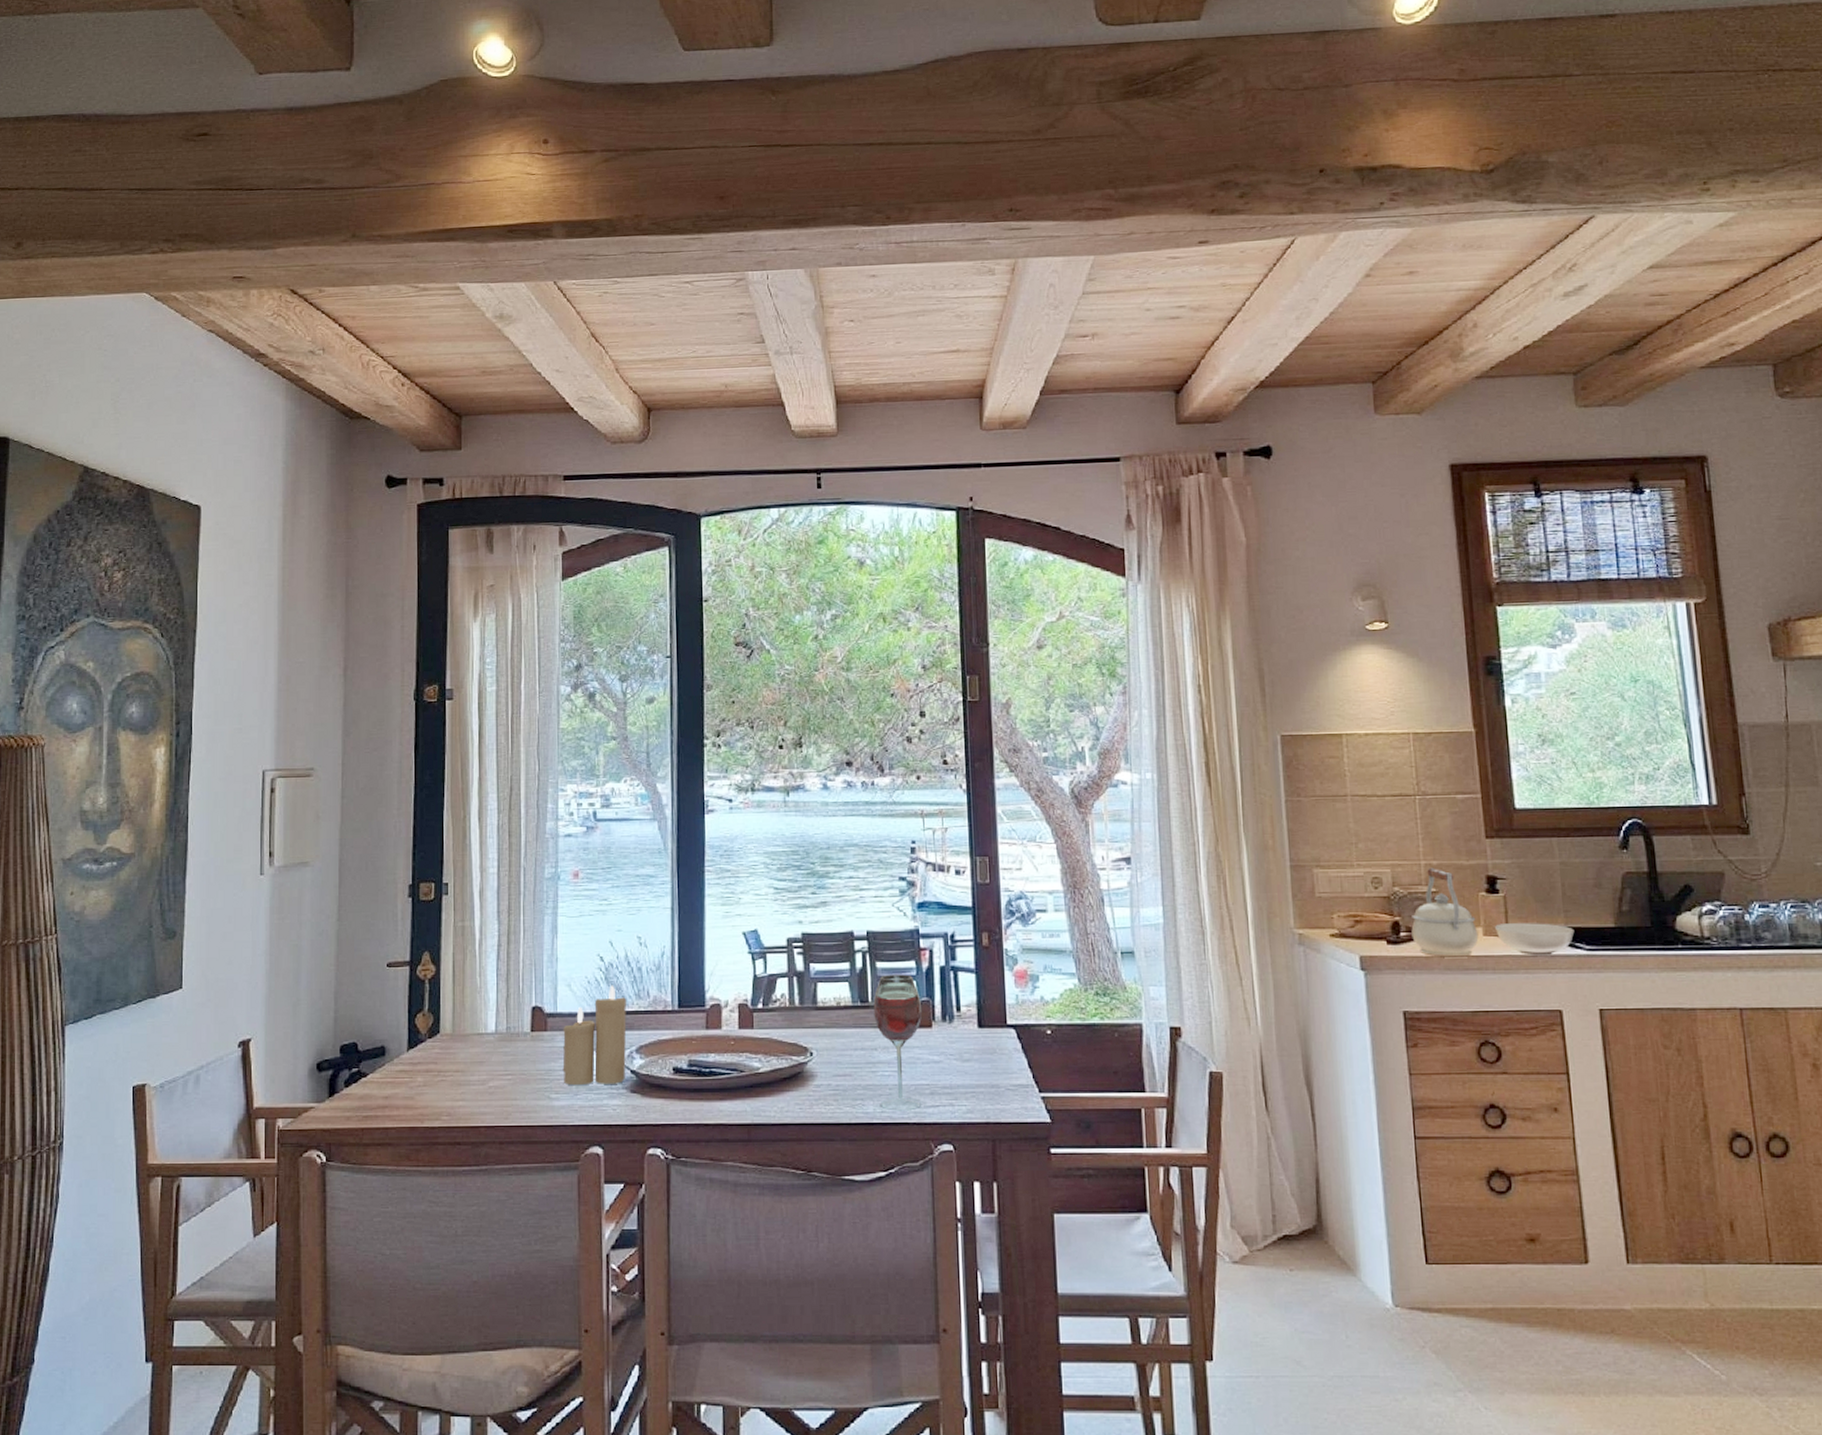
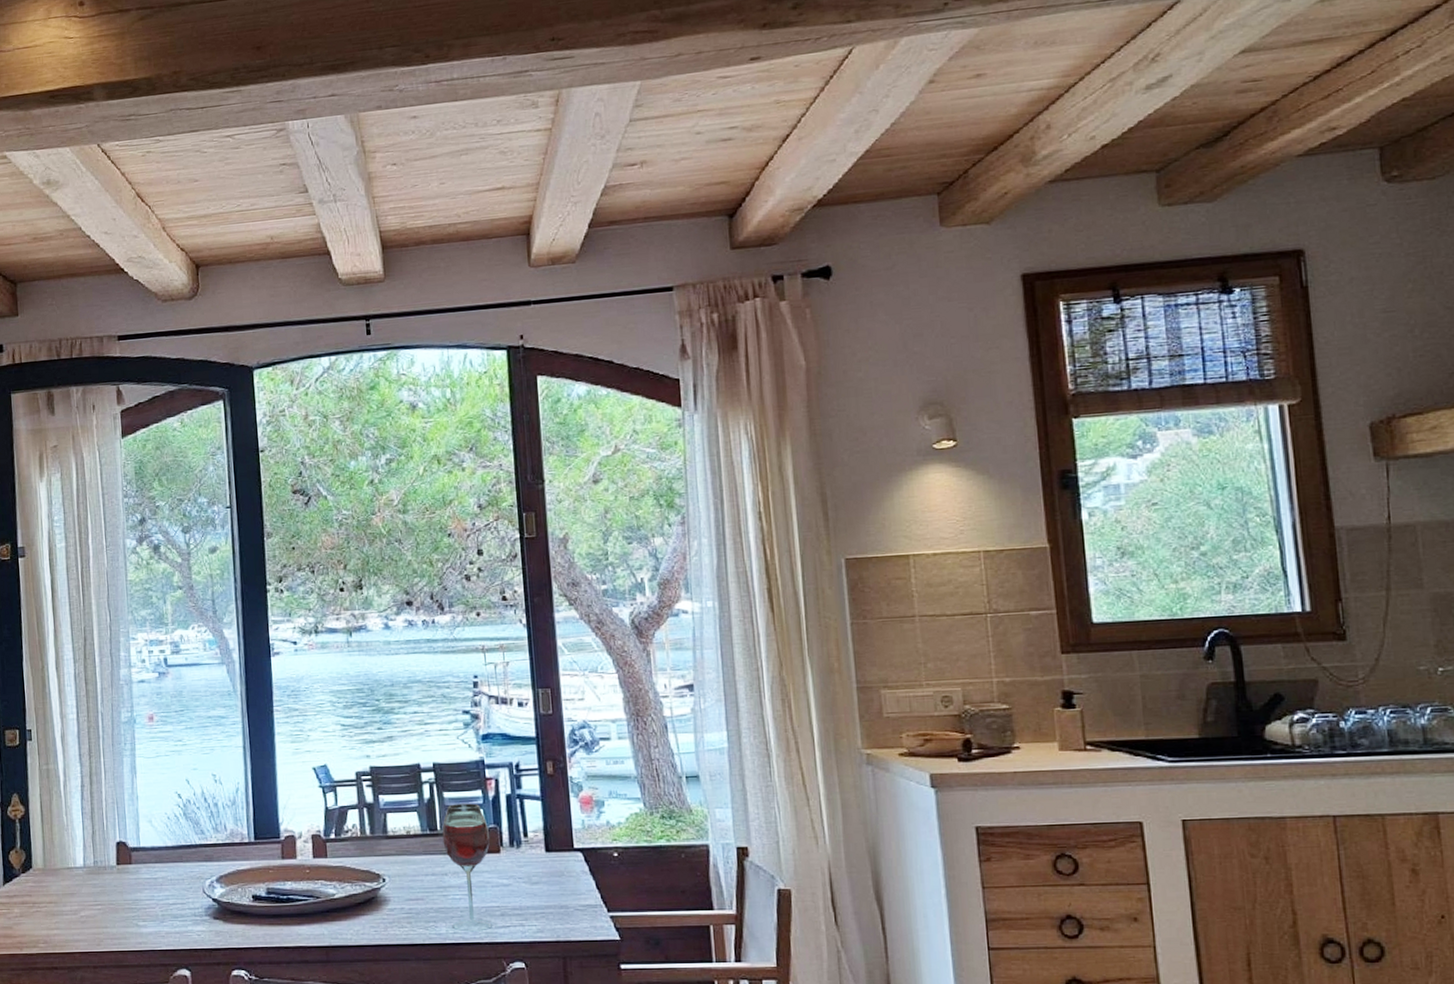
candle: present [562,985,627,1086] -> none [147,820,208,914]
kettle: present [1411,867,1479,957] -> none [983,684,1055,773]
bowl: present [1494,923,1575,956] -> none [1070,736,1156,769]

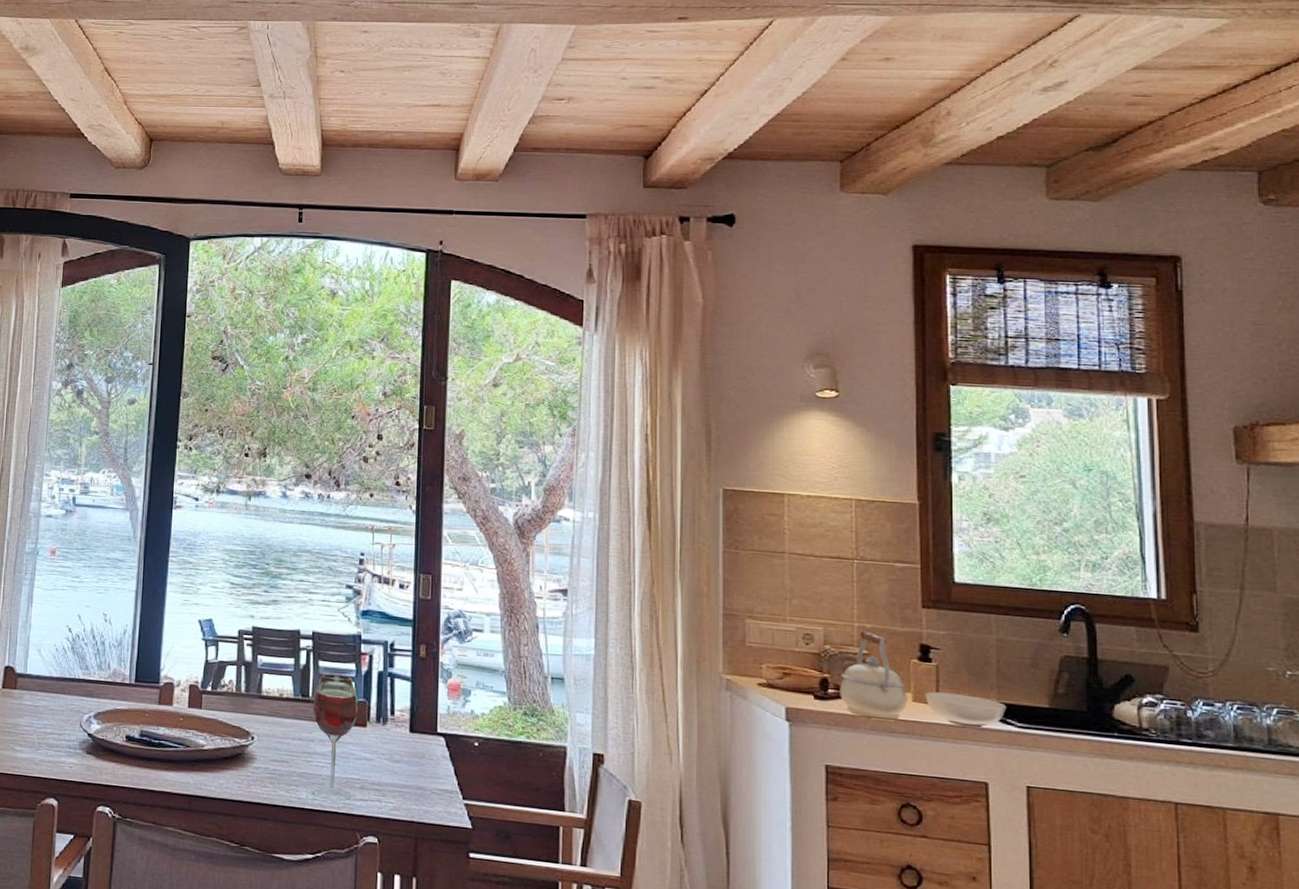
kettle: none [983,684,1055,773] -> present [840,630,908,720]
bowl: none [1070,736,1156,769] -> present [924,691,1007,728]

